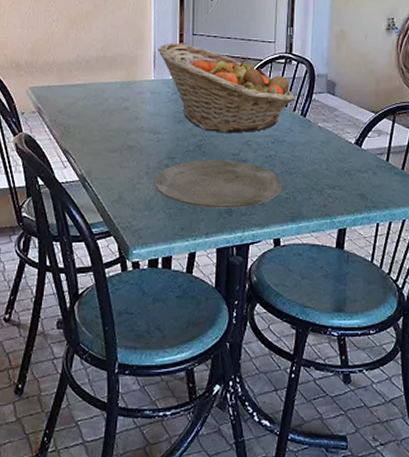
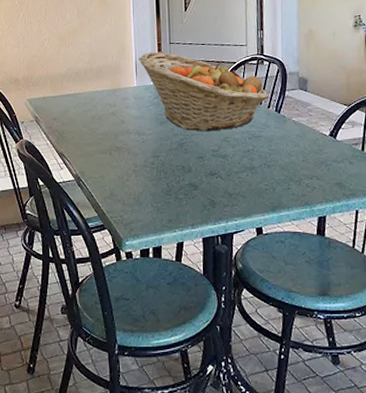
plate: present [154,160,283,209] -> none [141,156,262,201]

